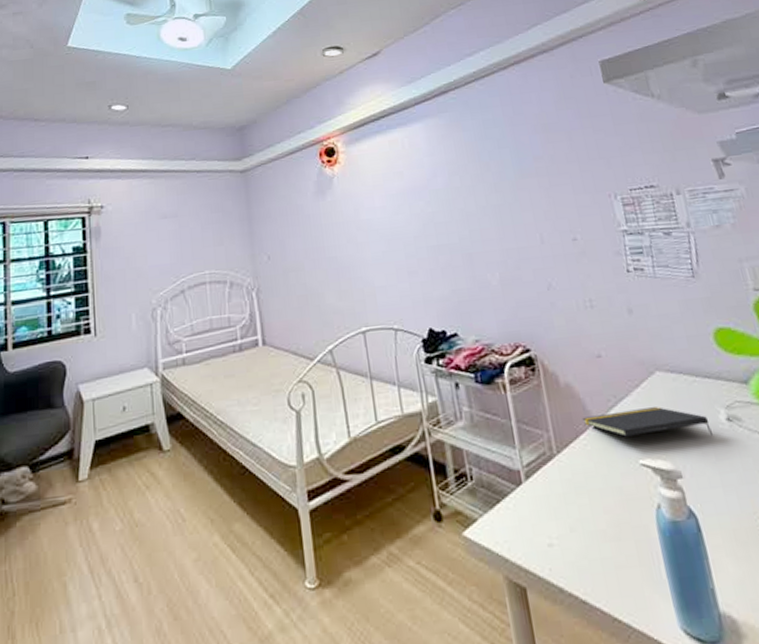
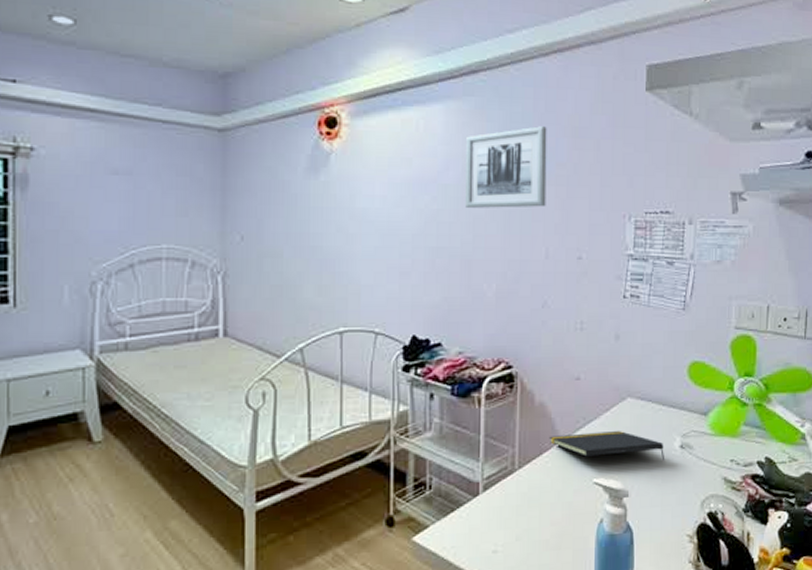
wall art: none [447,127,532,207] -> present [465,126,547,208]

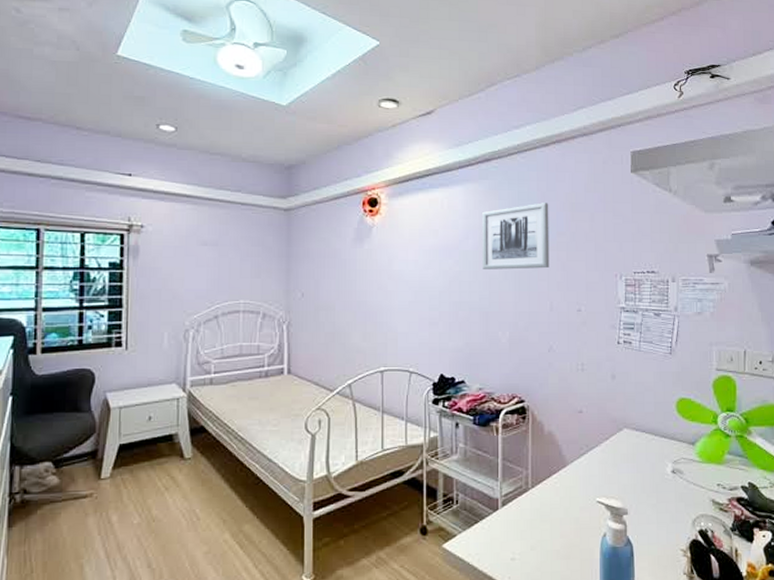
notepad: present [548,431,665,460] -> none [557,457,659,483]

